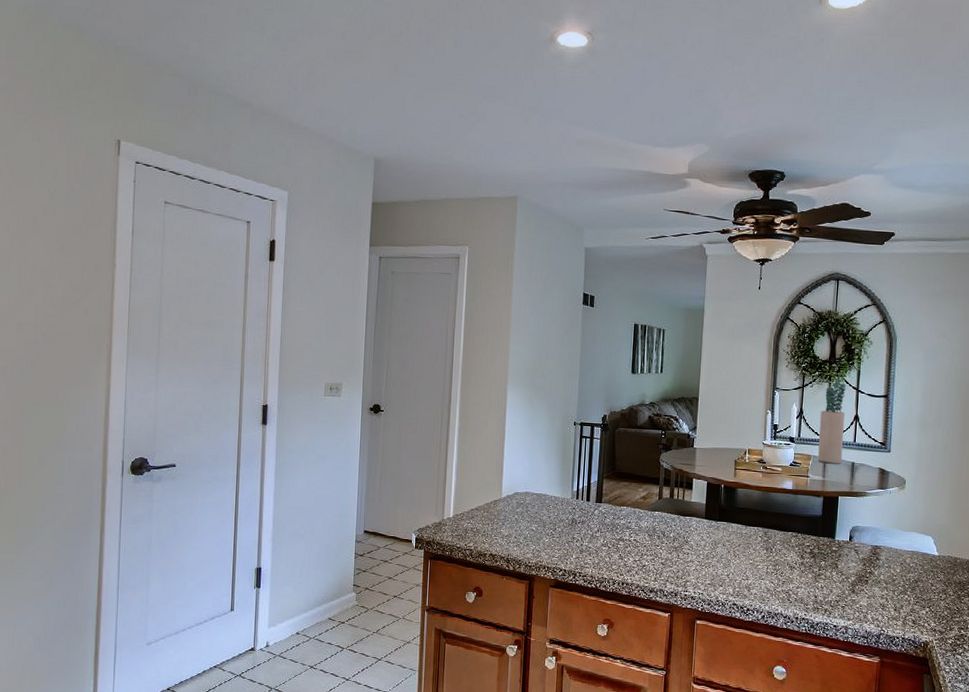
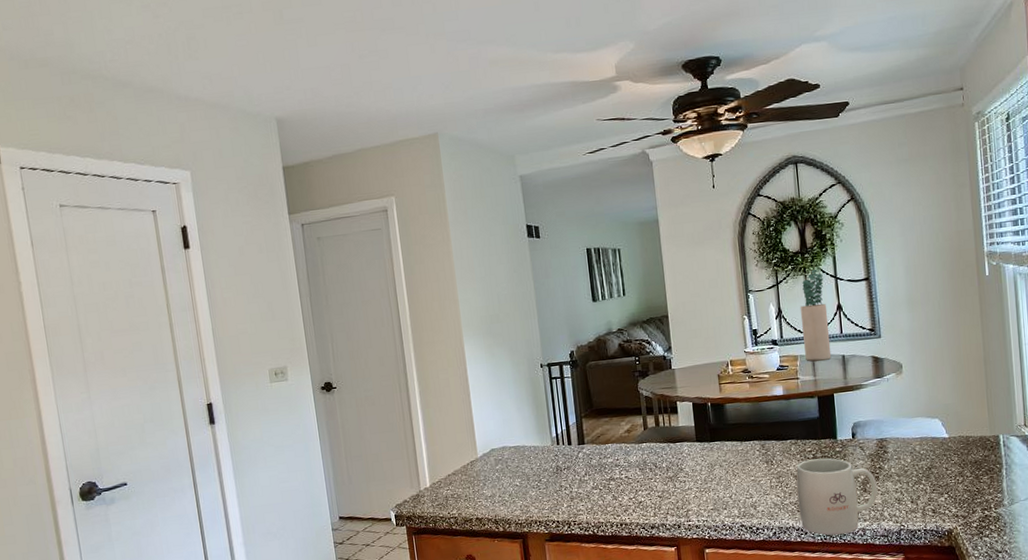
mug: none [789,553,866,629] -> present [796,458,878,536]

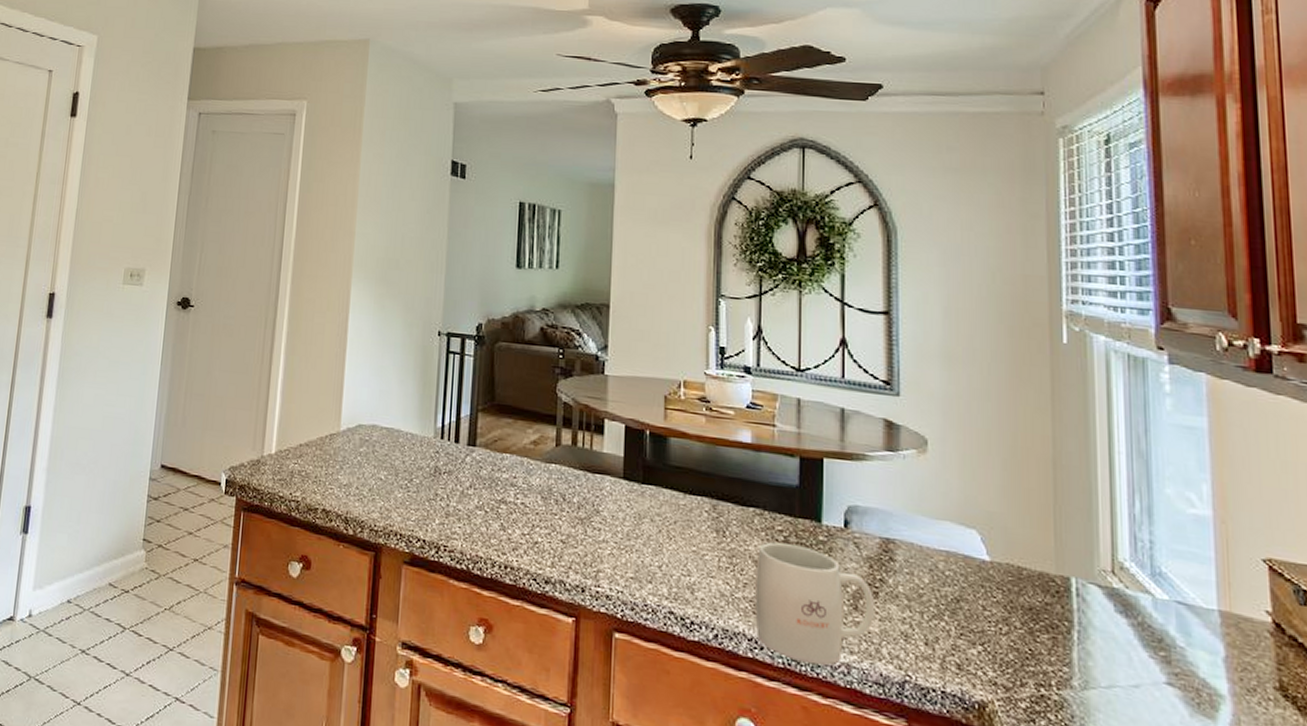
vase: present [800,264,832,362] -> none [787,279,826,412]

